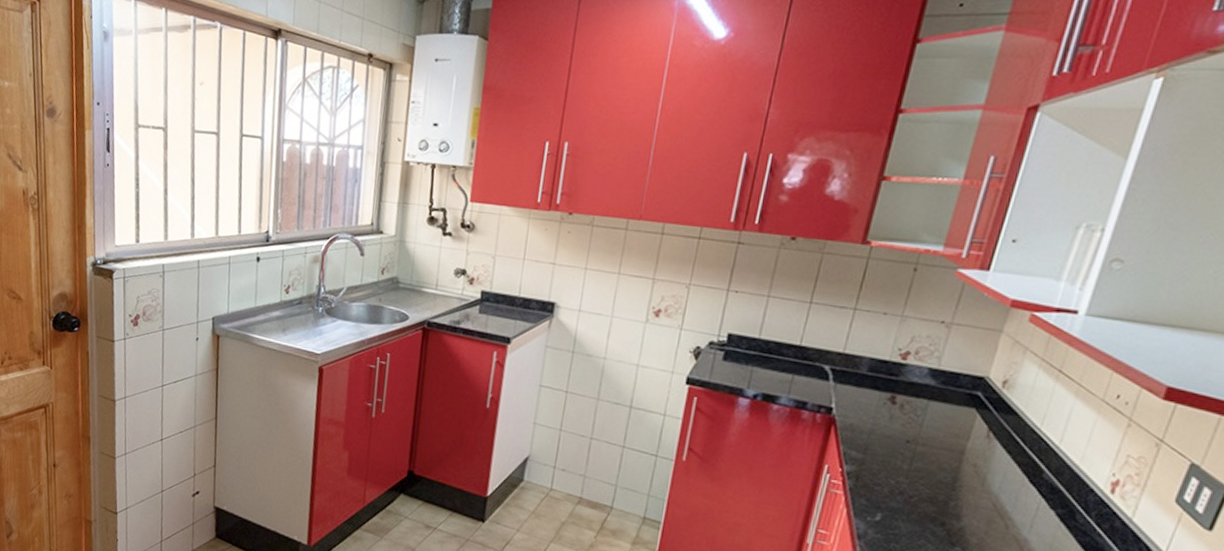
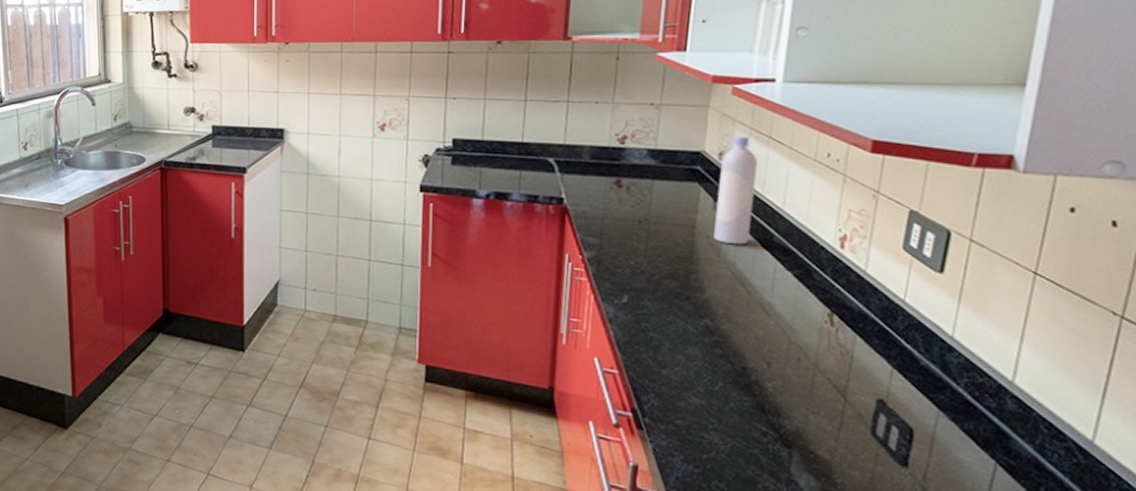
bottle: none [981,366,1042,478] -> present [713,136,757,245]

